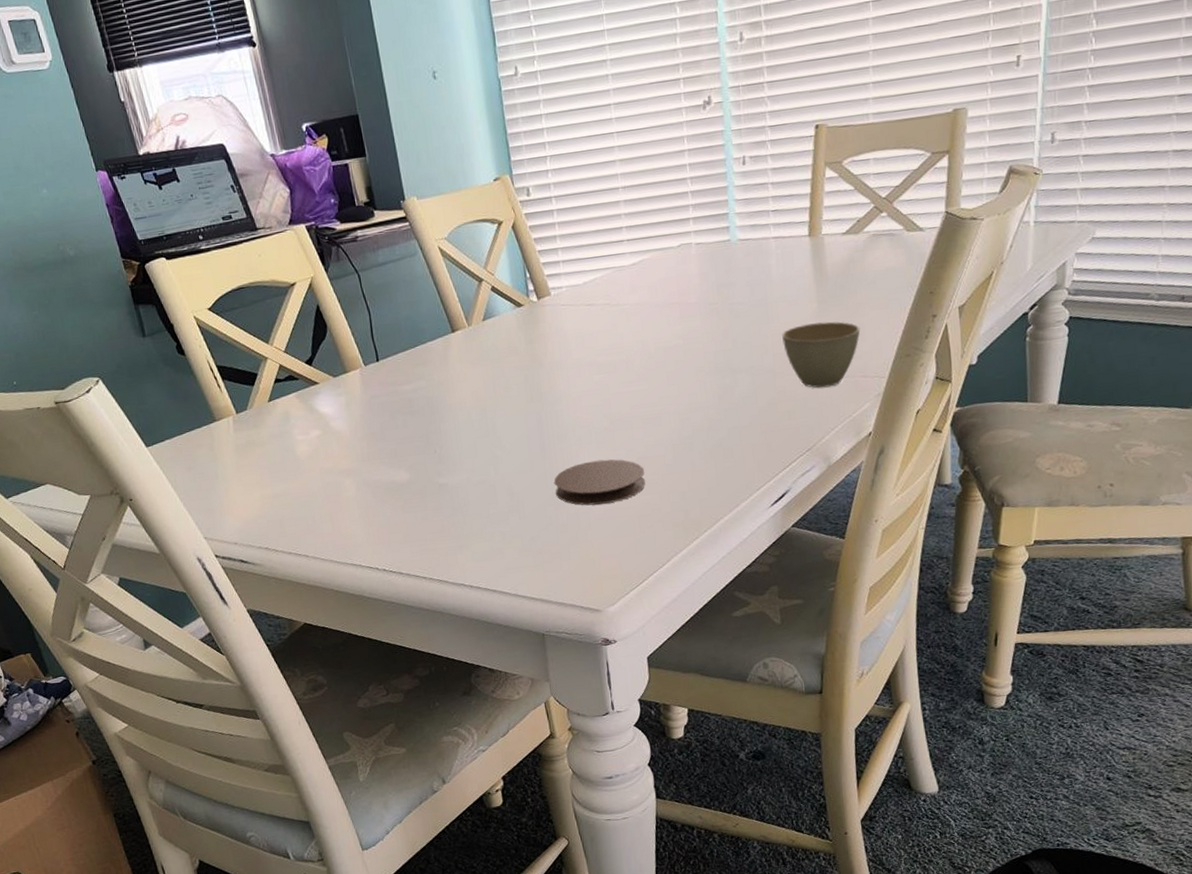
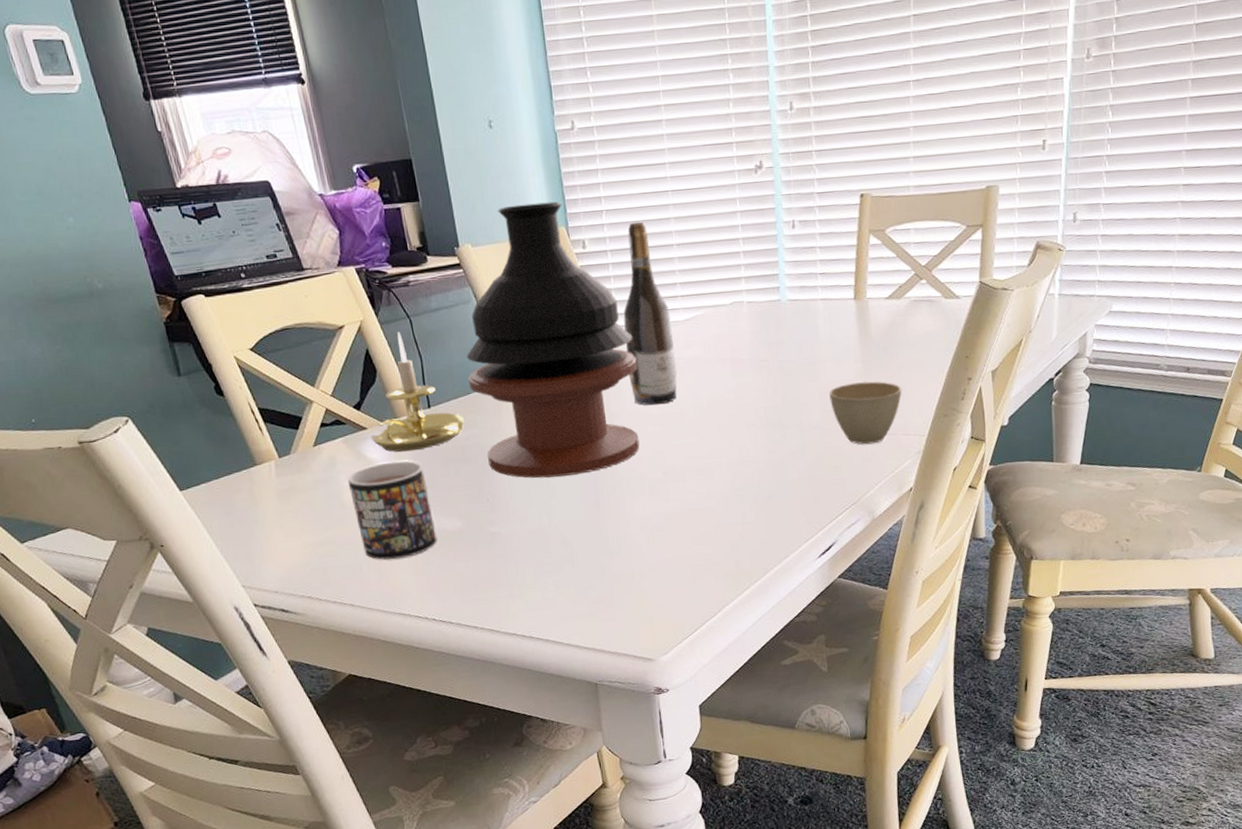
mug: none [300,414,387,512] -> present [347,461,438,560]
candle holder: none [321,287,412,406] -> present [370,332,465,452]
vase: none [413,149,586,429] -> present [466,201,640,478]
coaster: present [554,459,645,506] -> none [607,510,698,556]
wine bottle: none [568,165,624,353] -> present [623,221,677,406]

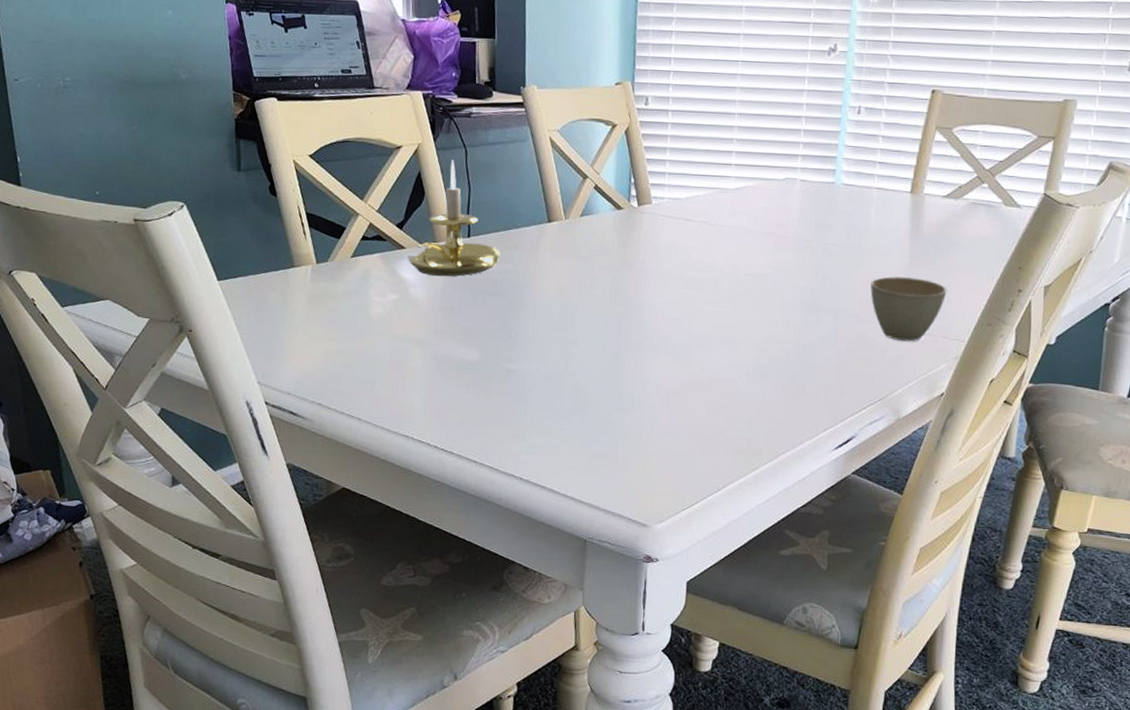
mug: present [347,461,438,560] -> none [377,284,454,380]
vase: present [466,201,640,478] -> none [511,54,680,325]
wine bottle: present [623,221,677,406] -> none [670,86,721,269]

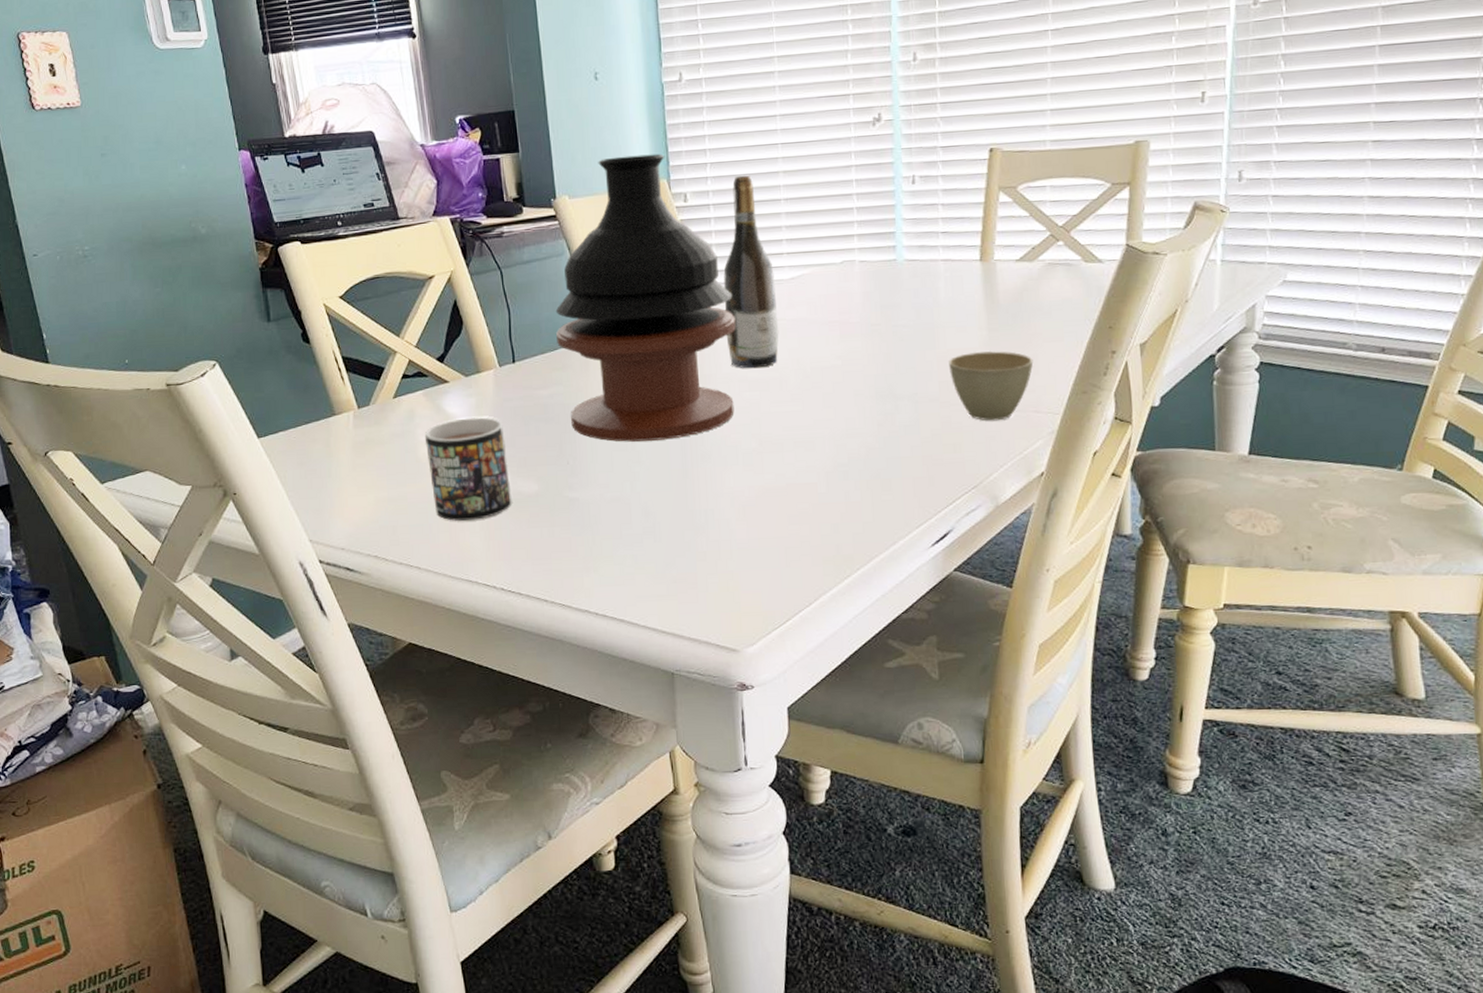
mug: none [377,284,454,380] -> present [424,417,512,521]
candle holder: present [407,159,500,277] -> none [451,283,549,408]
vase: none [511,54,680,325] -> present [555,153,736,442]
wine bottle: none [670,86,721,269] -> present [723,175,779,369]

